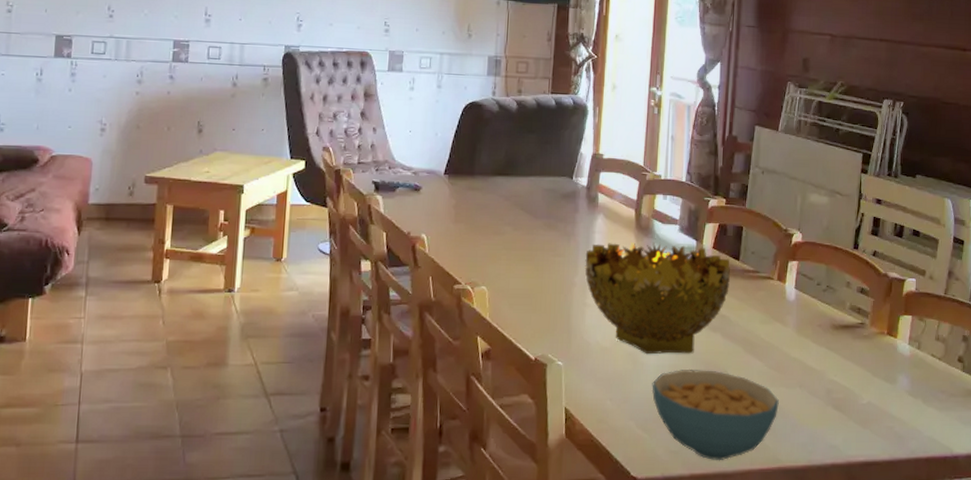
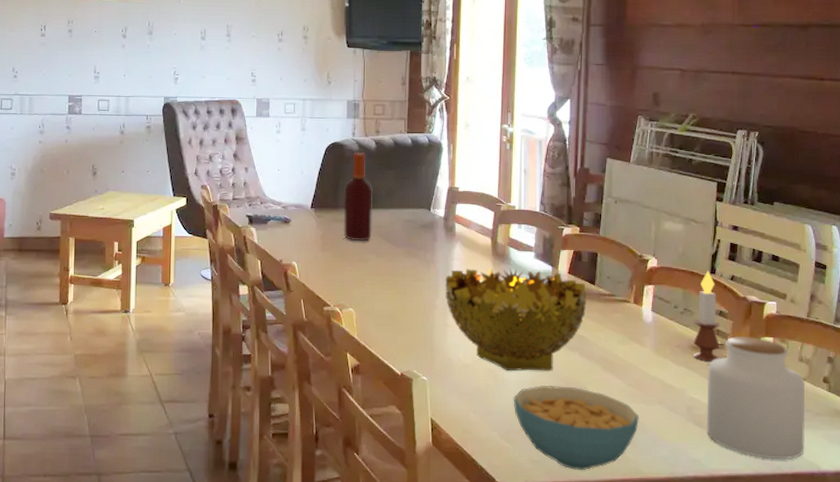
bottle: none [478,113,512,212] -> present [343,152,373,241]
candle: none [835,245,861,342] -> present [694,270,720,362]
jar: none [845,314,941,444] -> present [706,335,806,460]

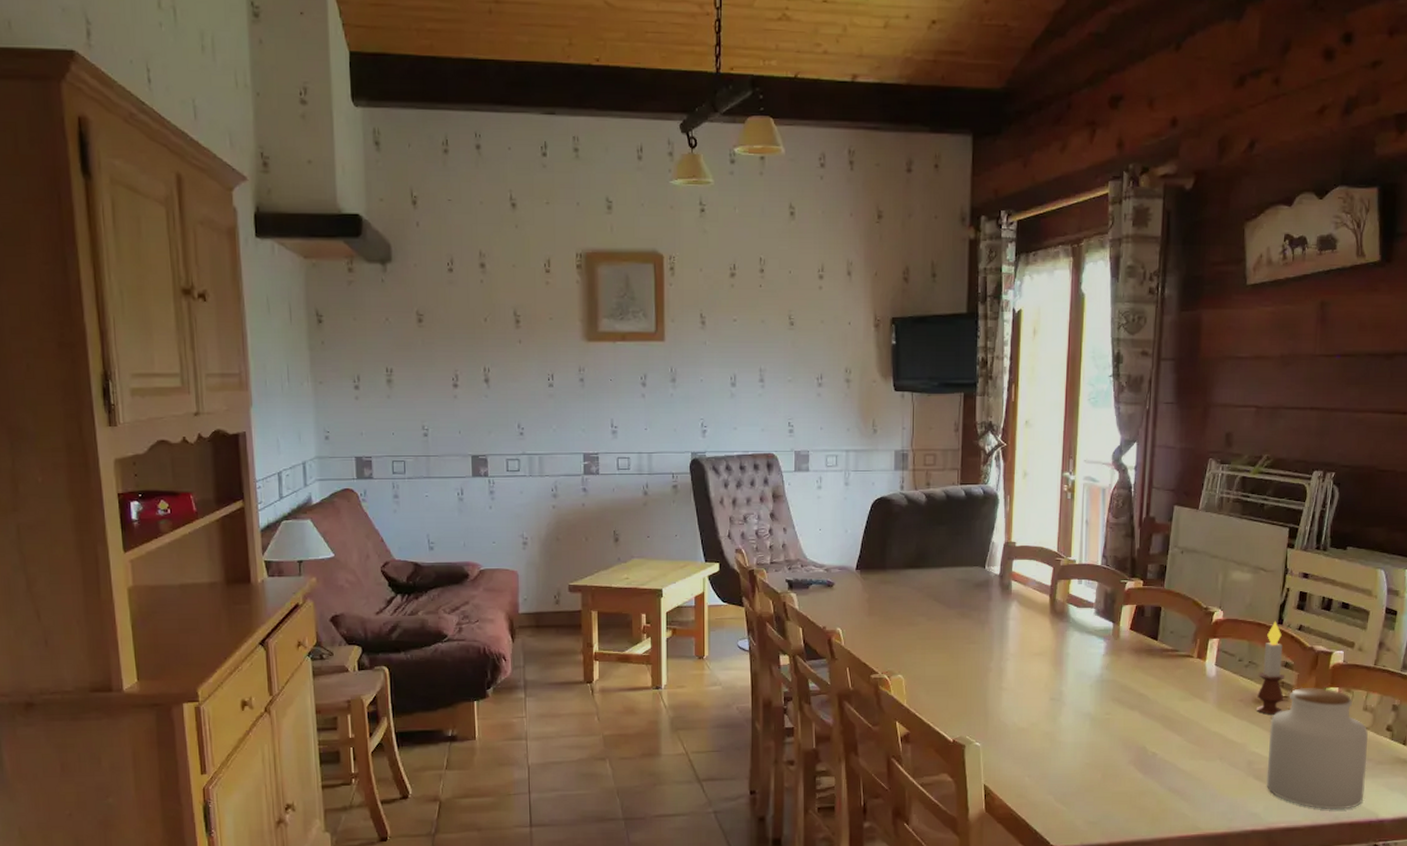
bottle: present [343,152,373,241] -> none [891,507,923,604]
decorative bowl: present [445,267,587,371] -> none [1000,625,1149,733]
cereal bowl: present [513,385,639,471] -> none [1069,745,1199,830]

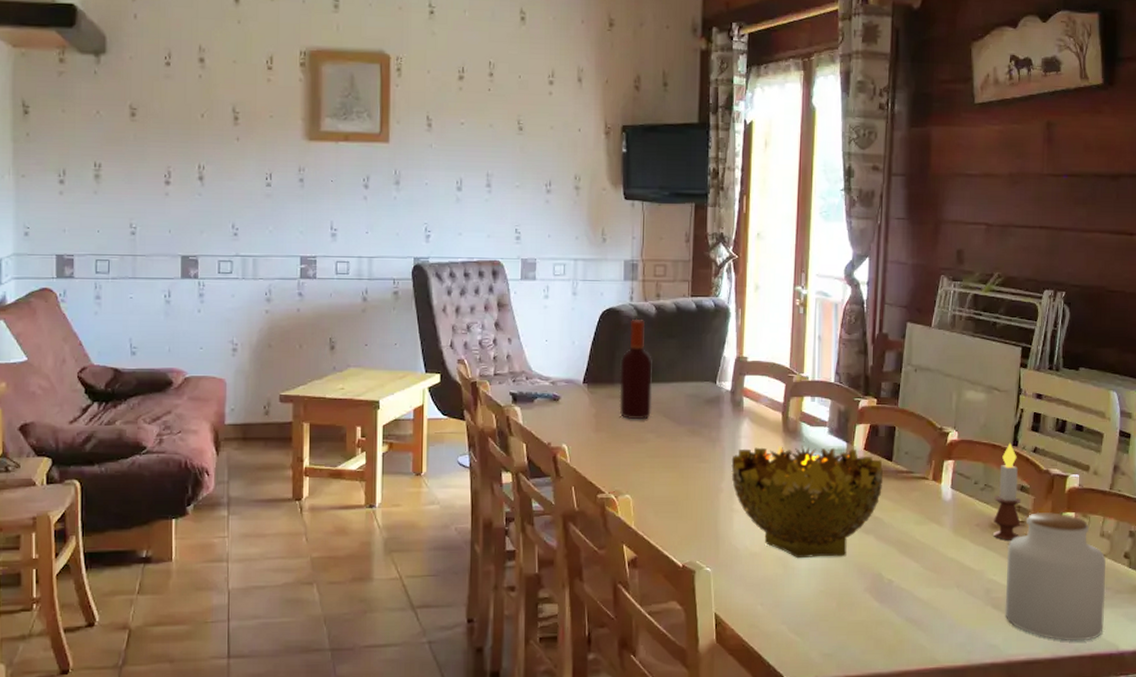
bottle: none [891,507,923,604] -> present [619,318,652,420]
decorative bowl: none [1000,625,1149,733] -> present [731,445,884,559]

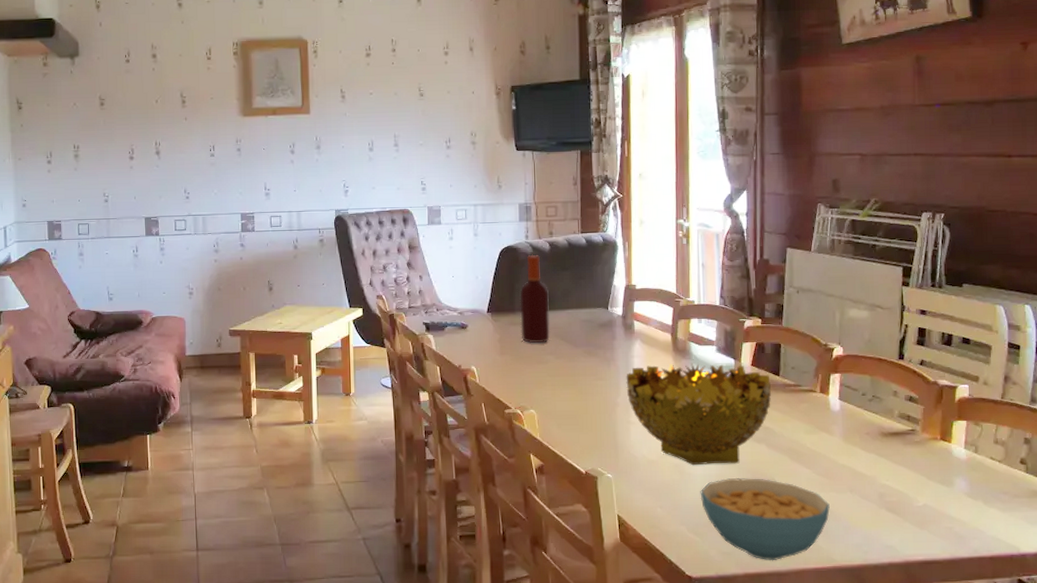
cereal bowl: none [803,571,936,663] -> present [700,477,830,561]
candle: present [993,442,1021,540] -> none [883,356,911,448]
jar: present [1005,511,1106,641] -> none [898,420,1003,543]

